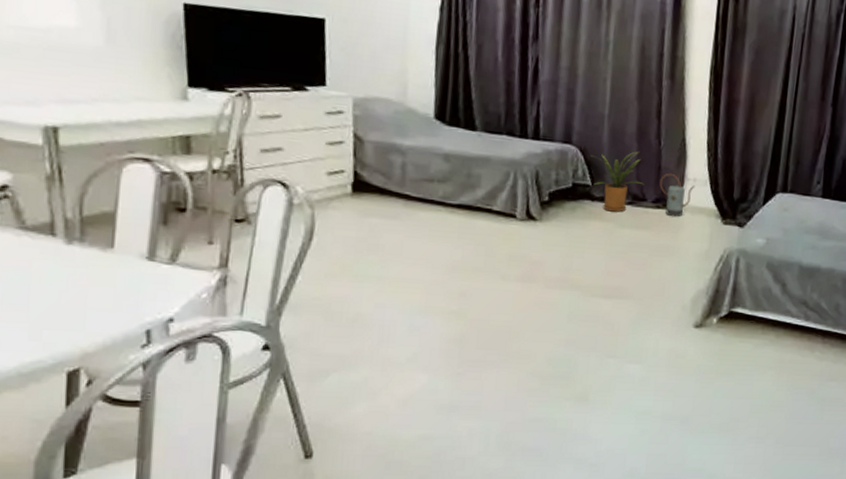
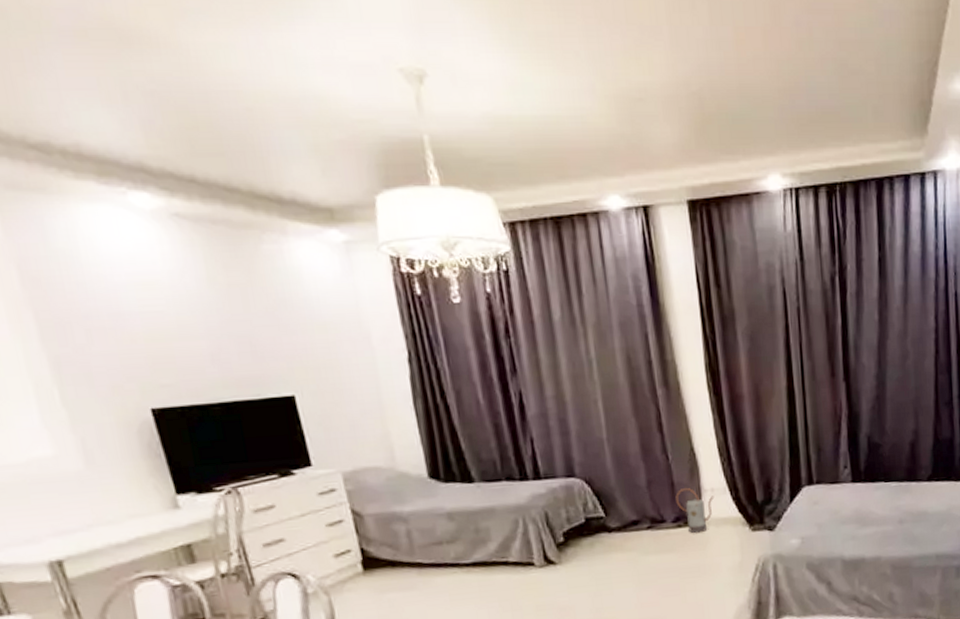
house plant: present [590,151,644,212] -> none [597,471,660,541]

